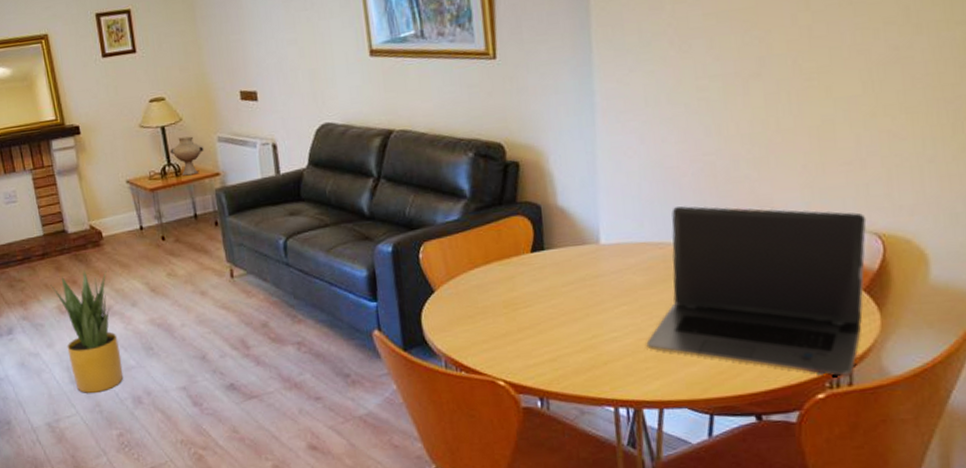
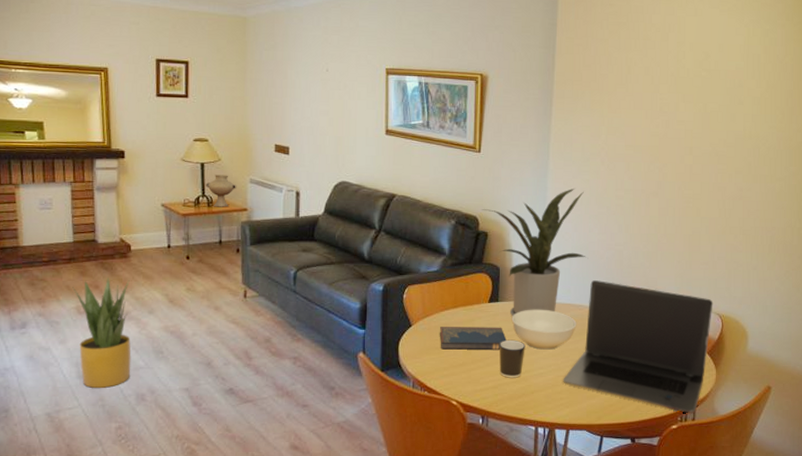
hardcover book: none [471,282,562,318] -> present [440,327,507,350]
house plant: none [507,85,662,268] -> present [482,188,586,317]
mug: none [551,297,589,347] -> present [499,339,525,378]
bowl: none [564,253,658,307] -> present [511,309,577,350]

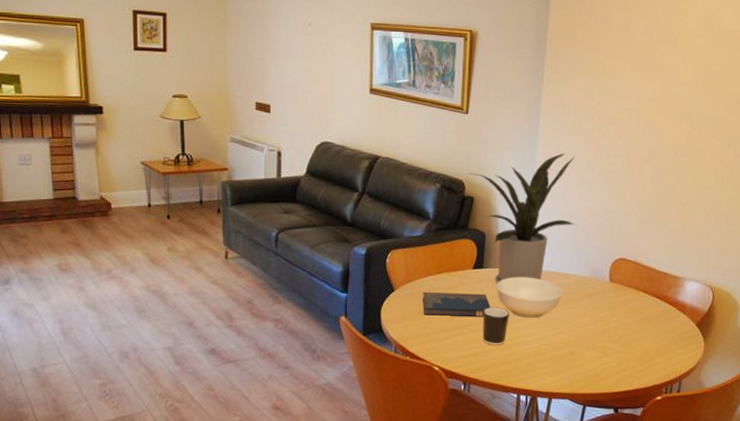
planter: present [72,276,131,388] -> none [54,234,114,345]
vase: present [206,174,237,207] -> none [186,132,218,167]
laptop computer: present [563,280,713,414] -> none [546,249,705,386]

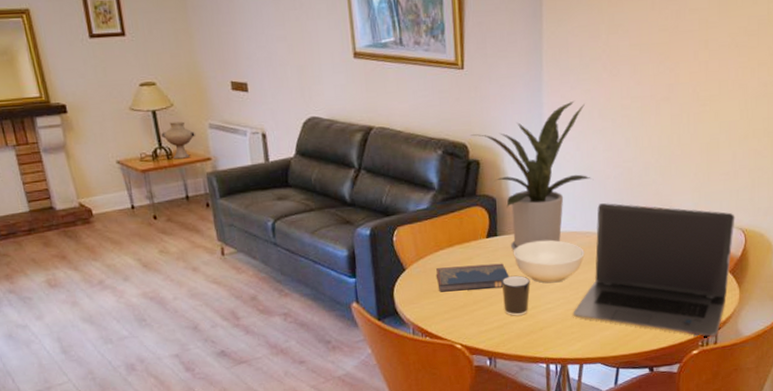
vase: none [186,132,218,167] -> present [161,121,196,159]
laptop computer: none [546,249,705,386] -> present [573,203,735,338]

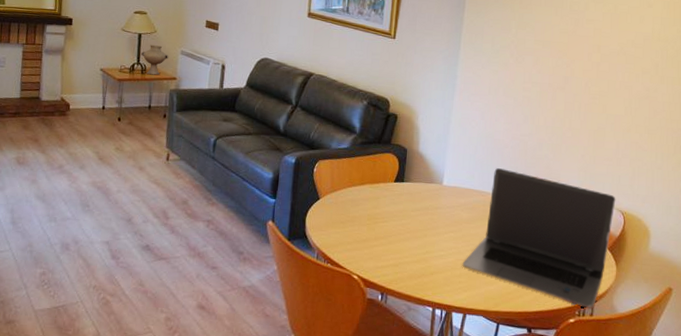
hardcover book: present [436,263,509,292] -> none [345,202,410,229]
house plant: present [471,100,591,251] -> none [393,77,492,198]
mug: present [501,275,531,316] -> none [401,219,428,258]
bowl: present [513,239,585,284] -> none [415,191,479,233]

